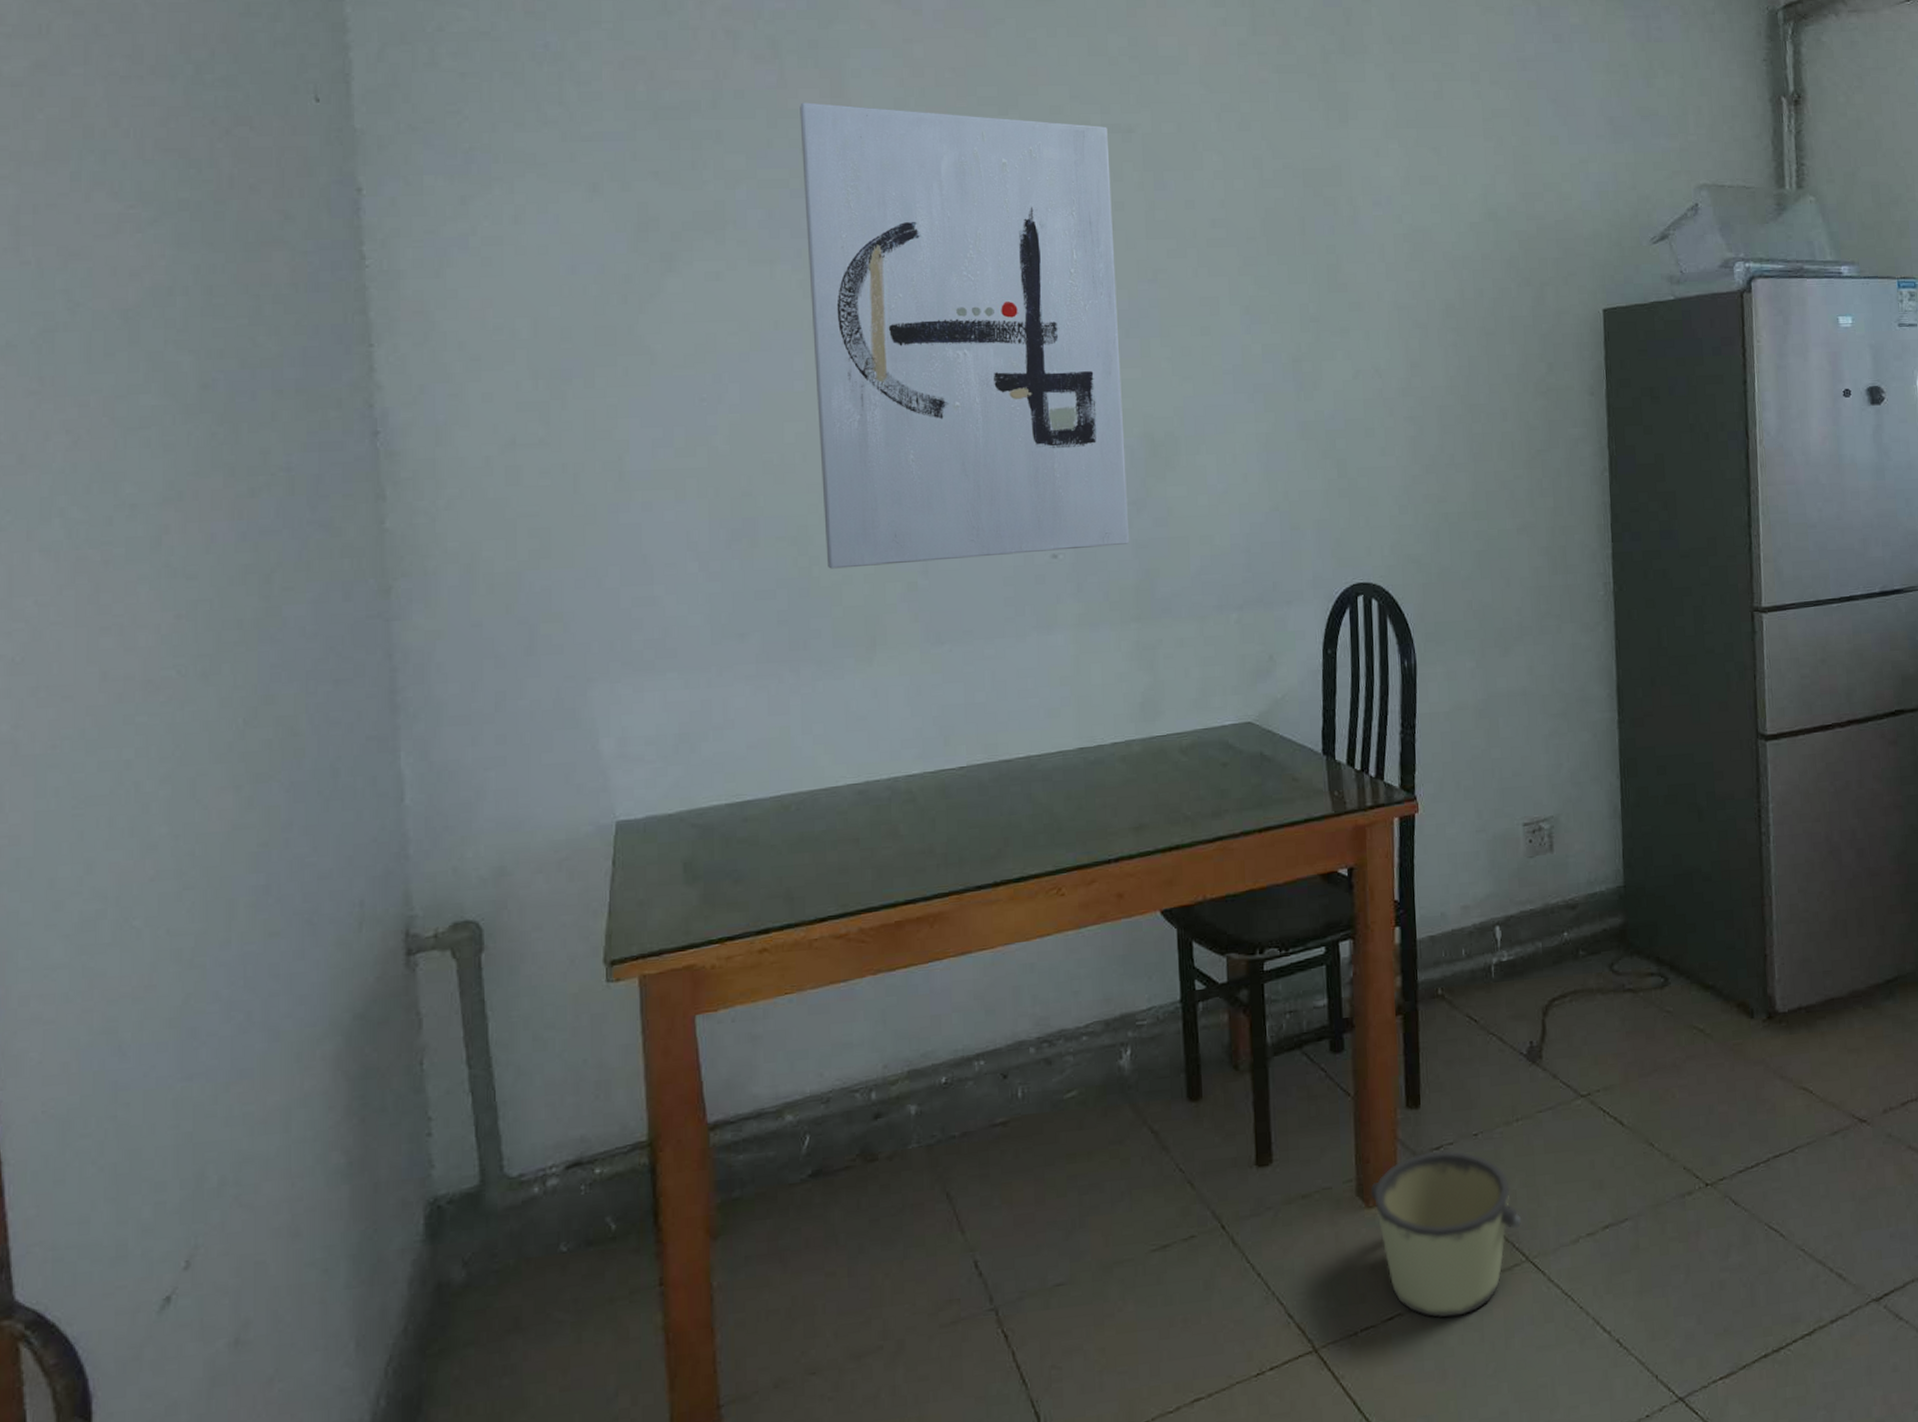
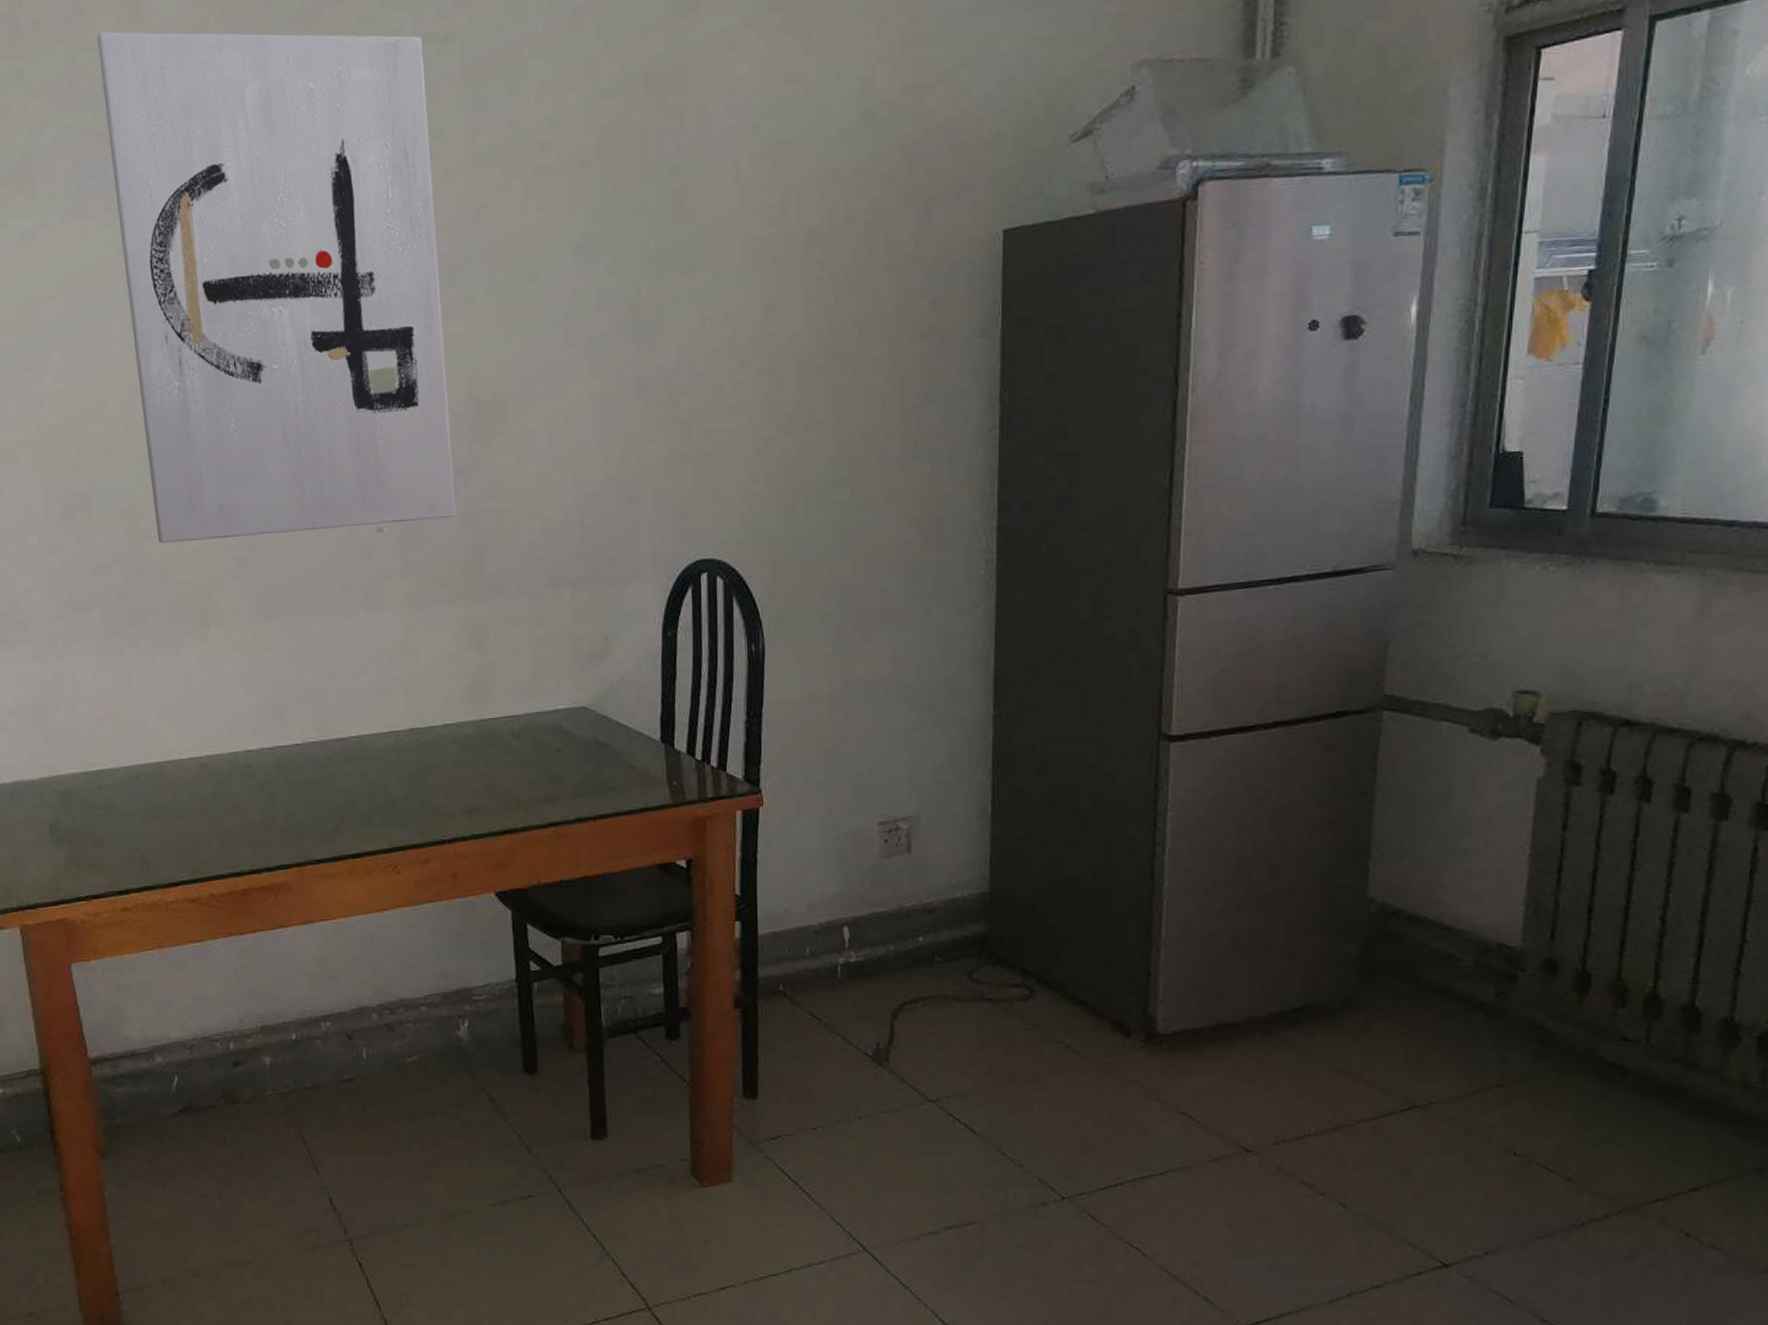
bucket: present [1370,1150,1522,1319] -> none [705,1140,861,1294]

